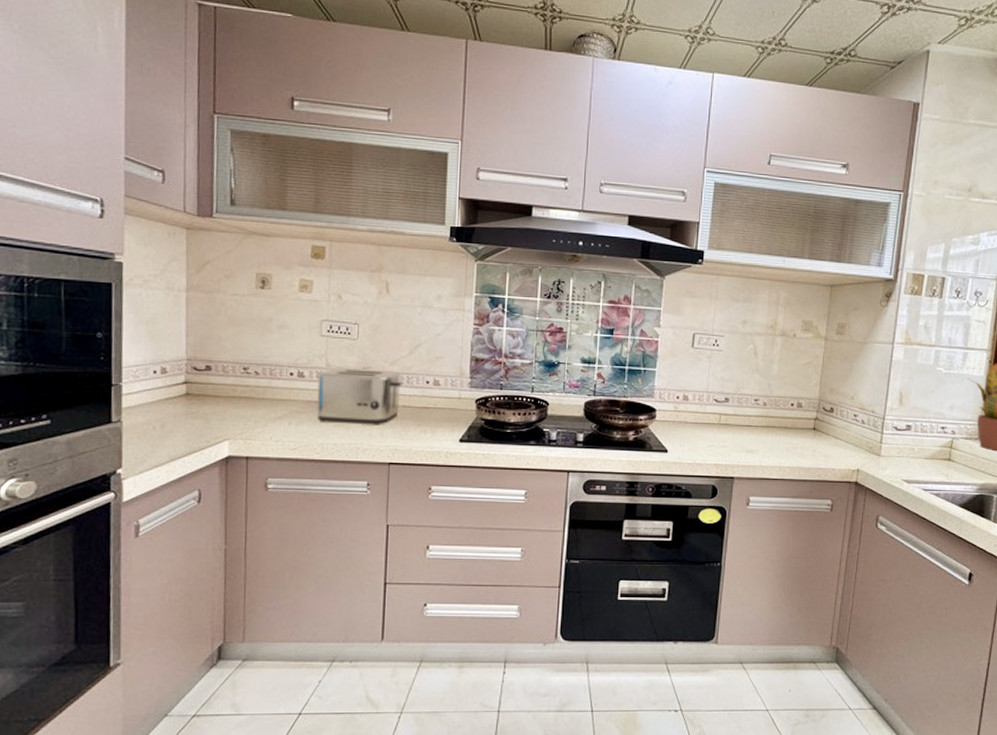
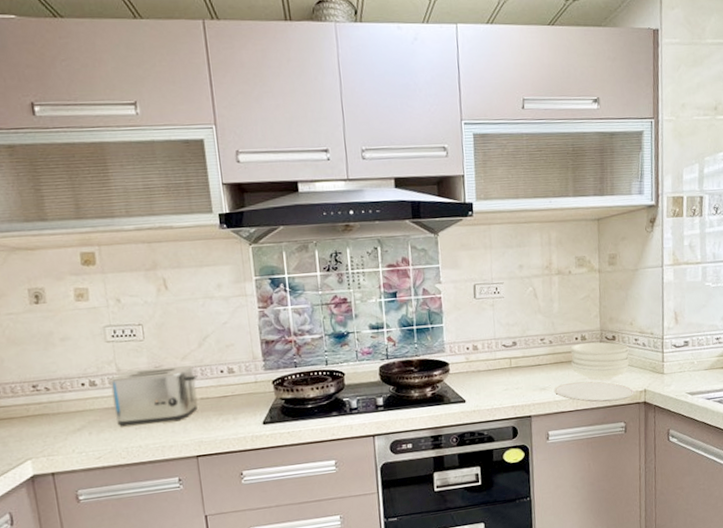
plate: none [761,449,846,476] -> present [553,381,634,403]
bowl: none [783,411,847,453] -> present [570,342,630,381]

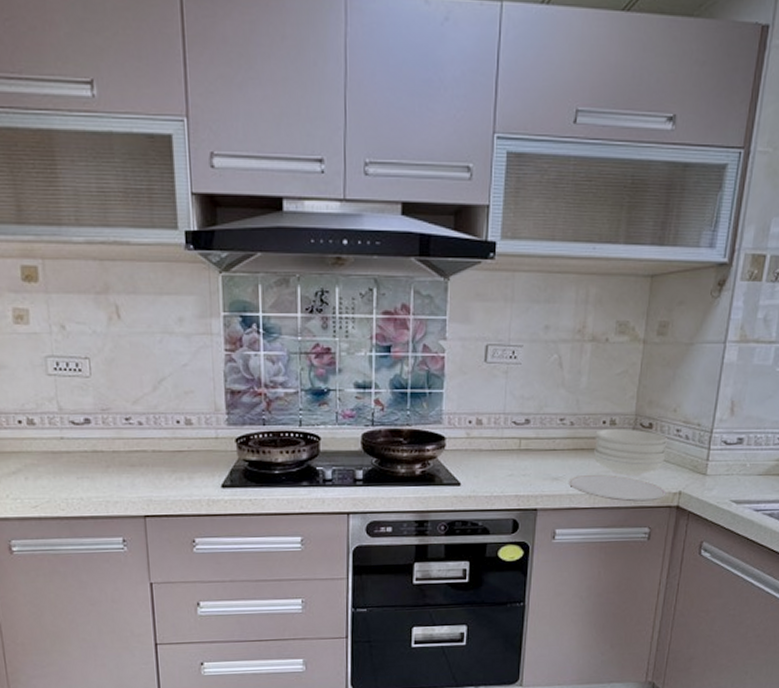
toaster: present [110,366,198,427] -> none [50,410,150,475]

